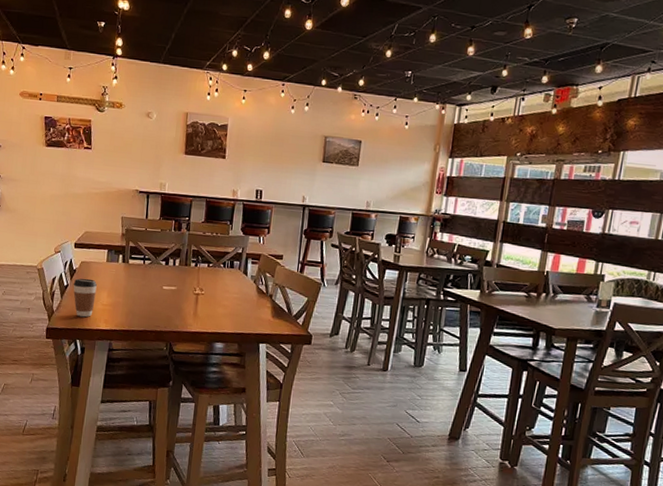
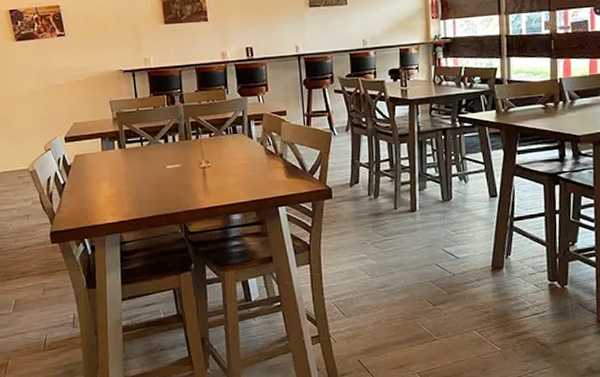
coffee cup: present [73,278,97,318] -> none [70,172,97,214]

